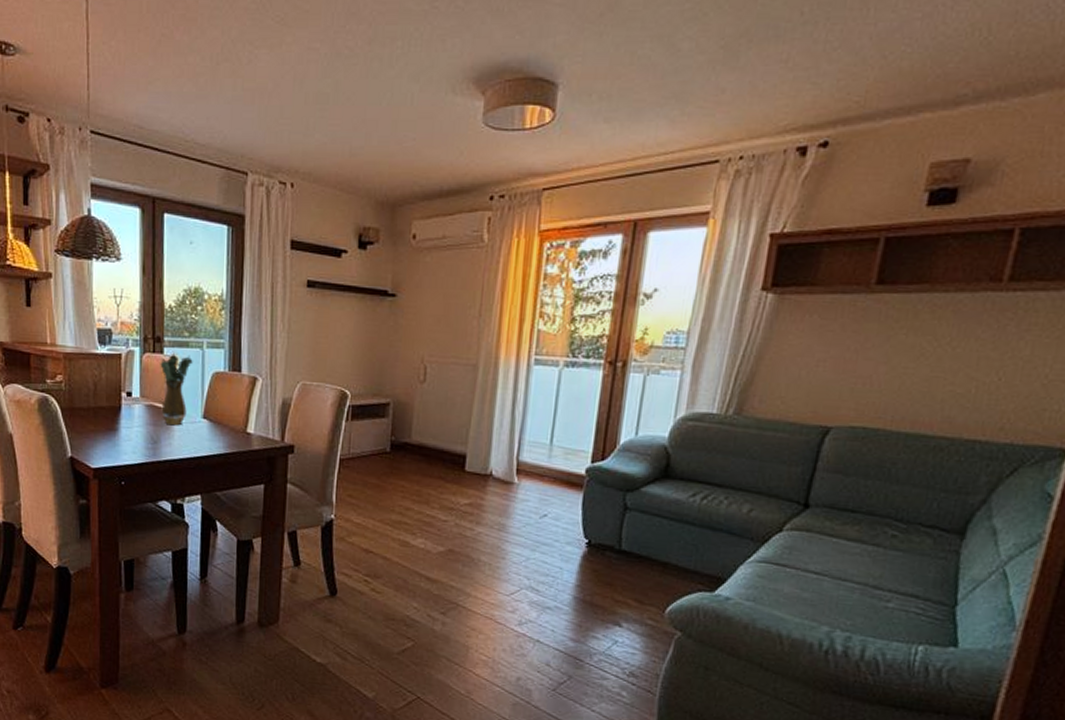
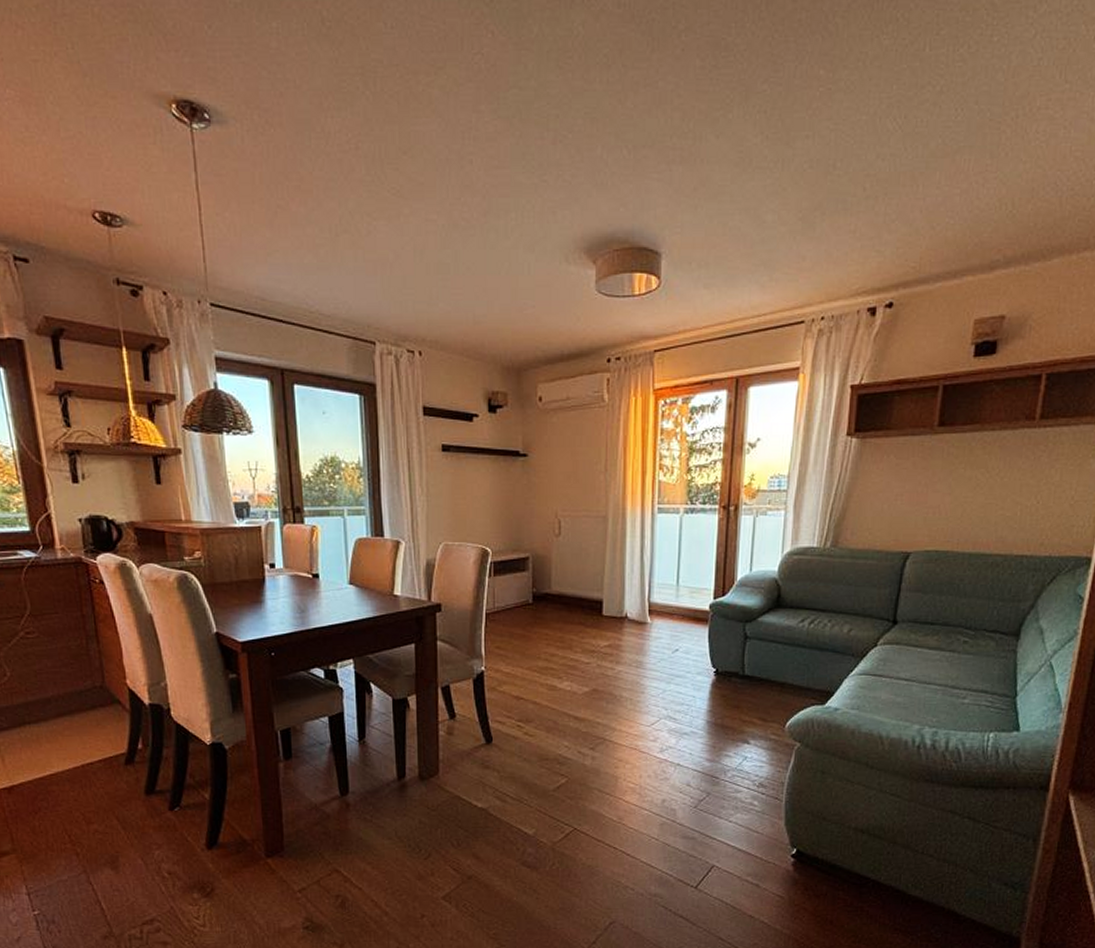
vase: present [160,352,193,426] -> none [301,521,335,594]

